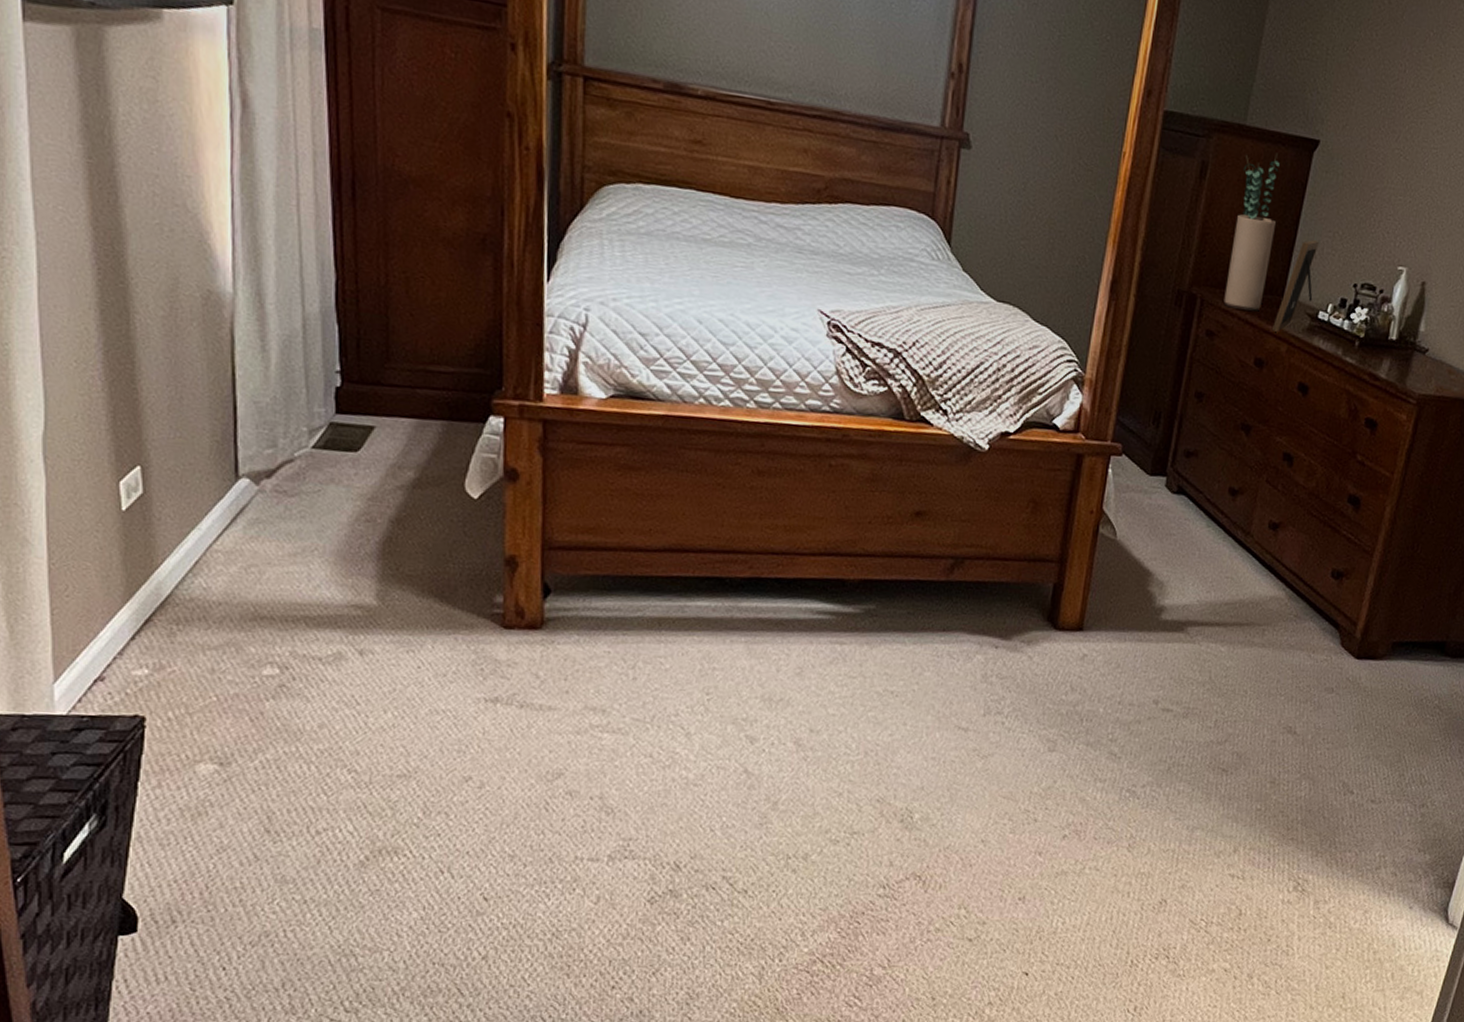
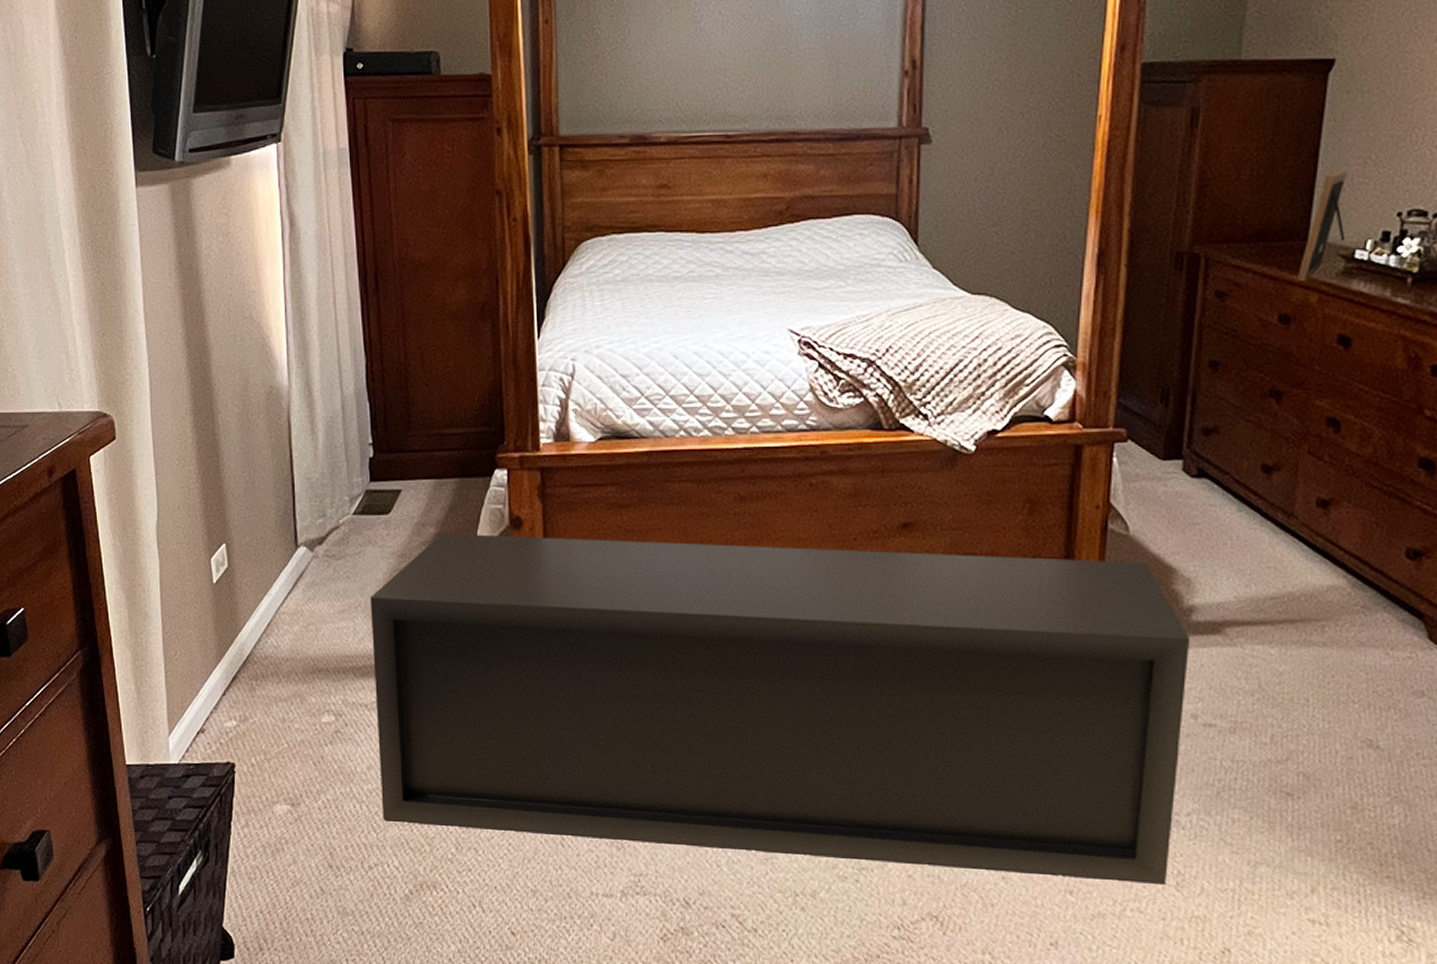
storage bench: none [330,479,1159,846] -> present [370,534,1191,884]
vase: present [1224,153,1280,311] -> none [1233,83,1289,262]

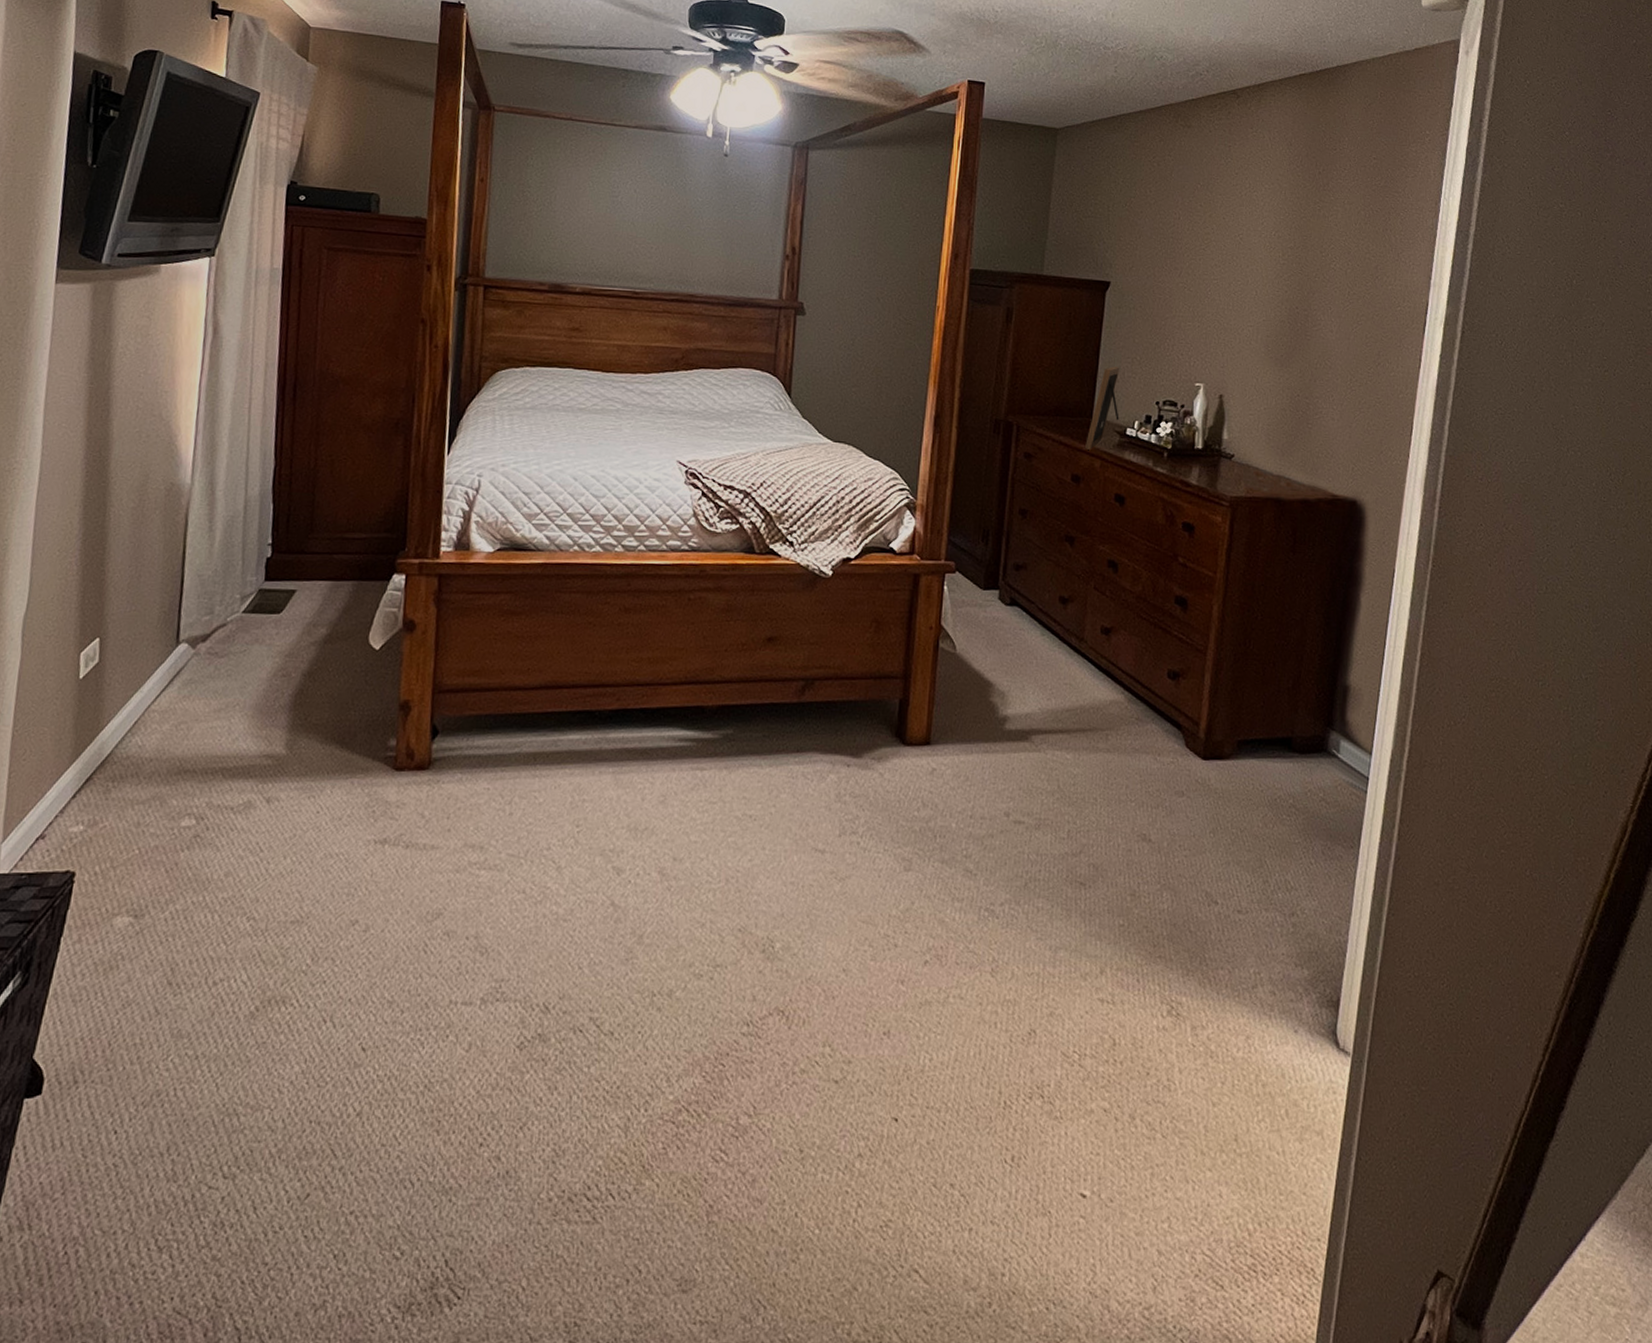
storage bench: present [370,534,1191,884] -> none [235,634,1004,971]

